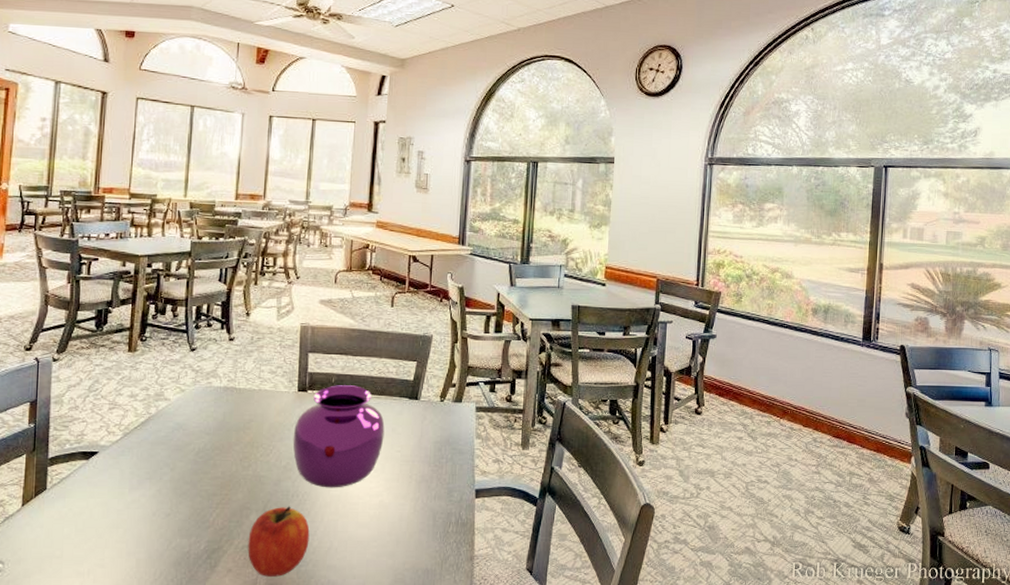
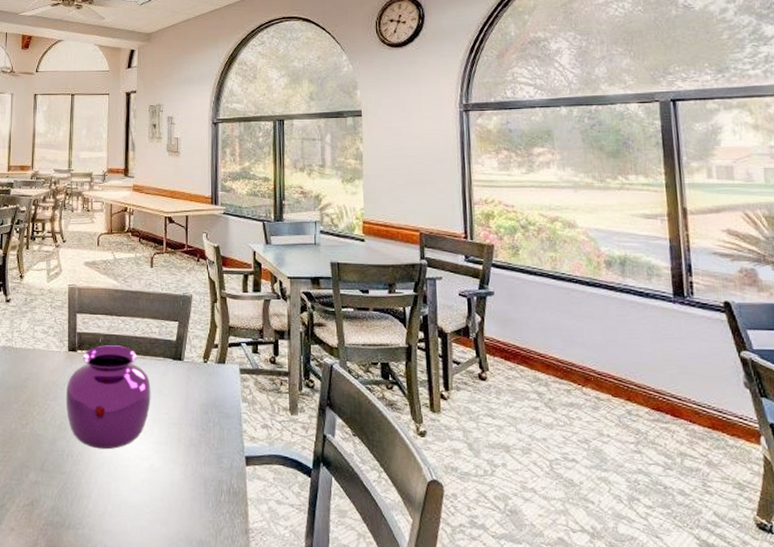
apple: present [248,506,310,577] -> none [28,466,85,539]

